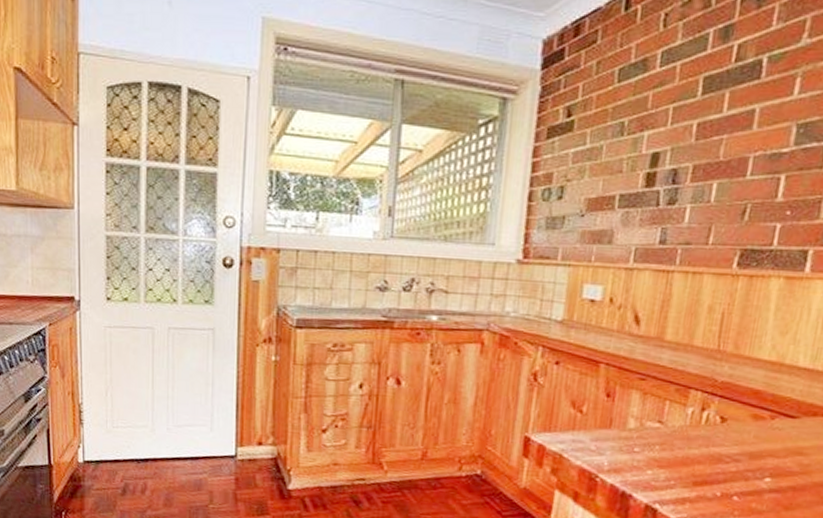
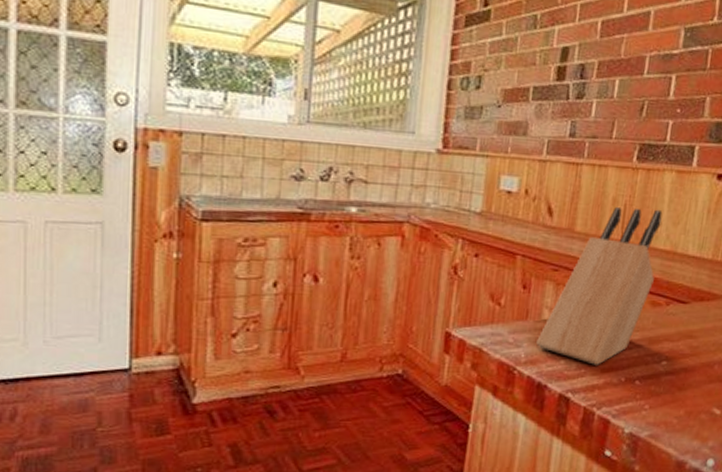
knife block: none [621,314,768,478] -> present [536,206,663,365]

